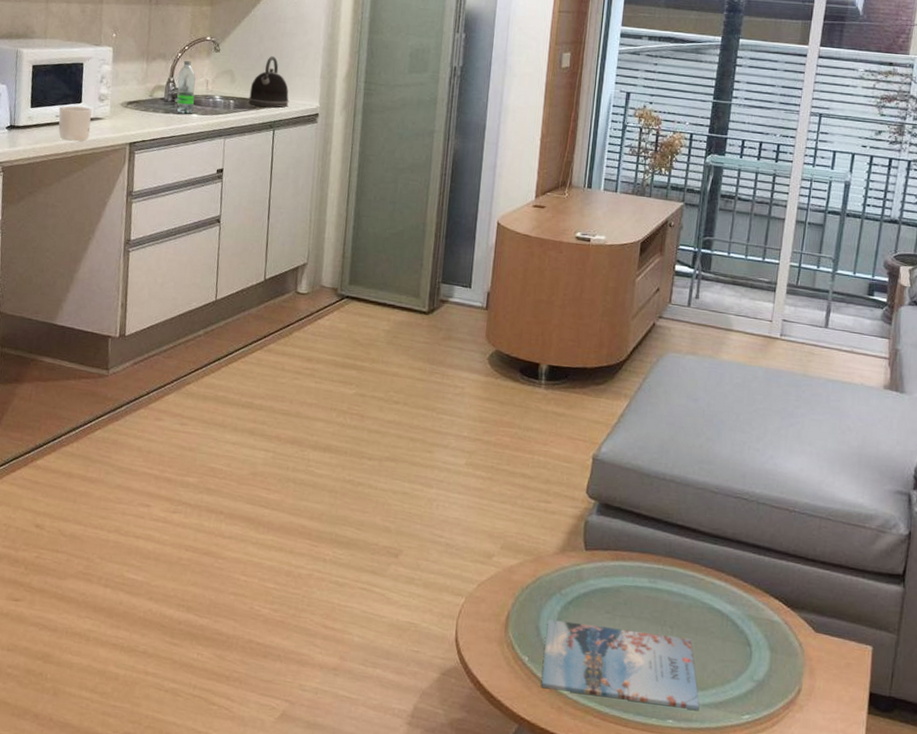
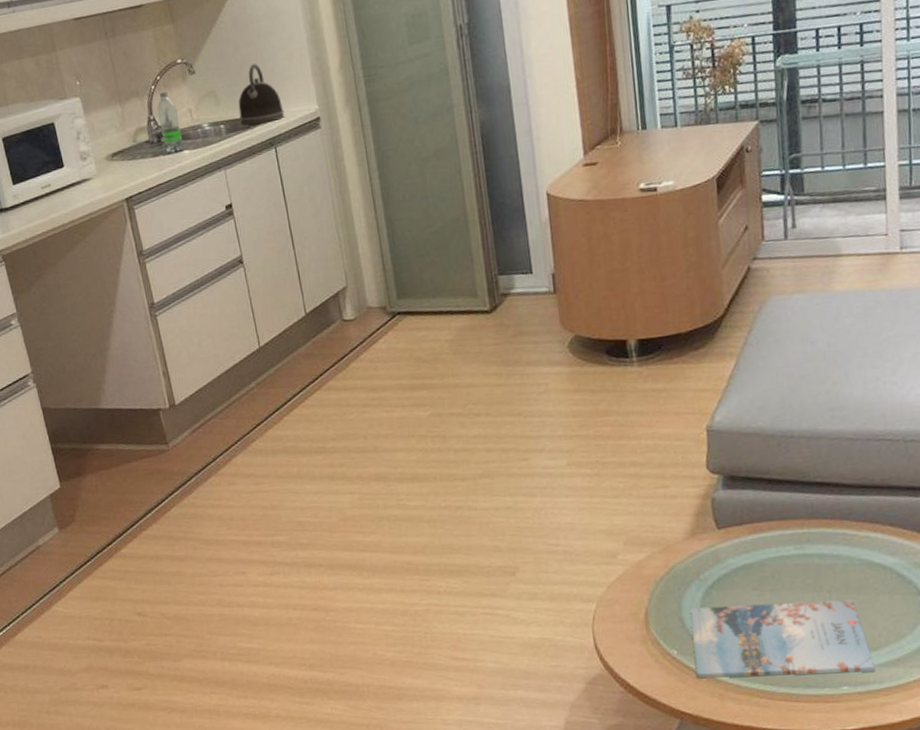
mug: present [58,106,92,142] -> none [42,170,82,212]

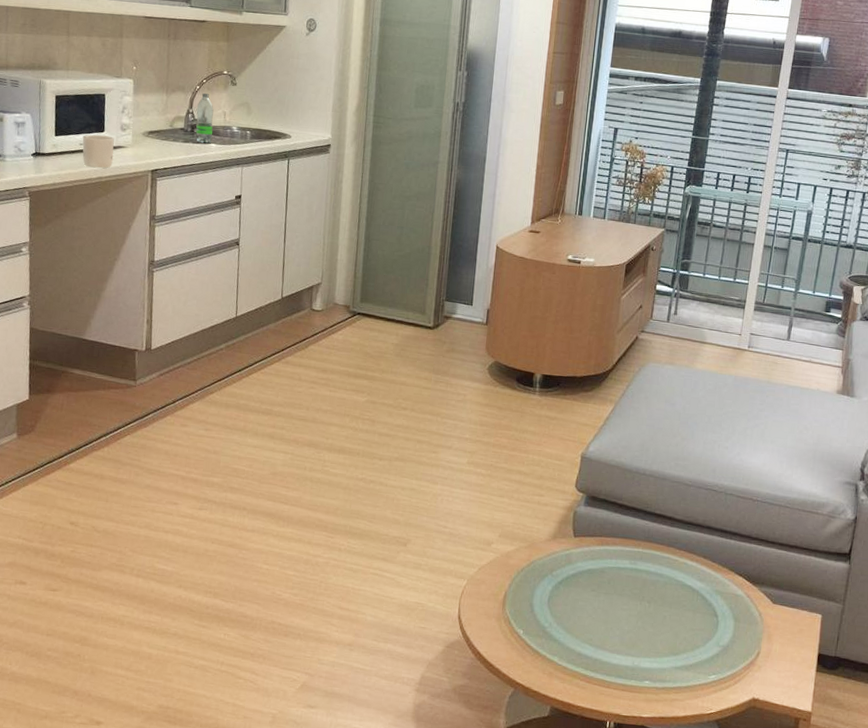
mug: none [42,170,82,212] -> present [82,134,114,168]
kettle: present [238,64,285,125] -> none [264,90,303,139]
magazine: present [690,599,876,679] -> none [535,597,673,672]

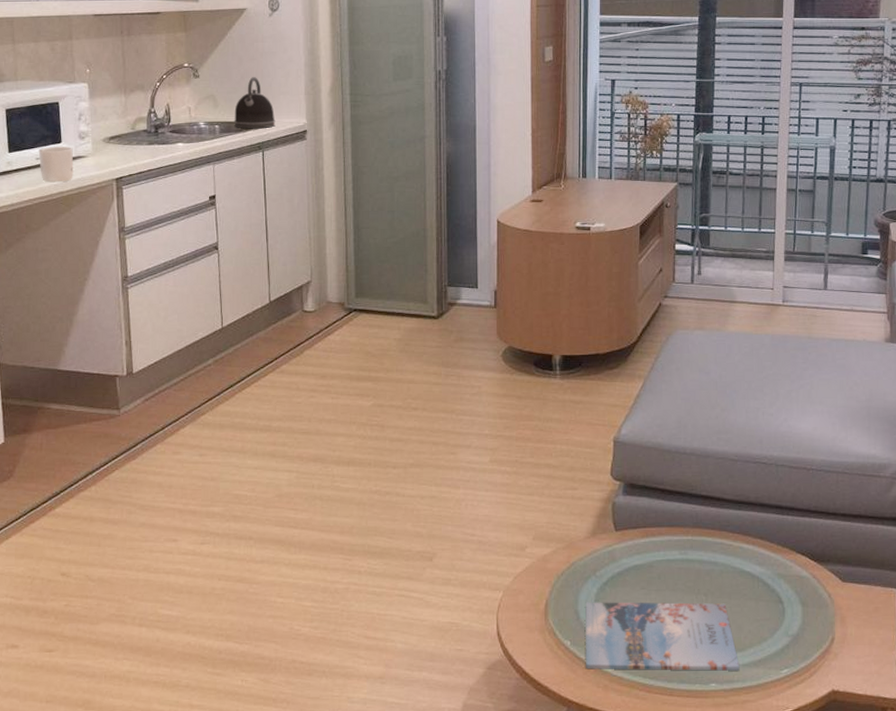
bottle: present [195,92,214,144] -> none [158,89,179,143]
kettle: none [264,90,303,139] -> present [233,77,276,129]
magazine: none [535,597,673,672] -> present [585,602,740,671]

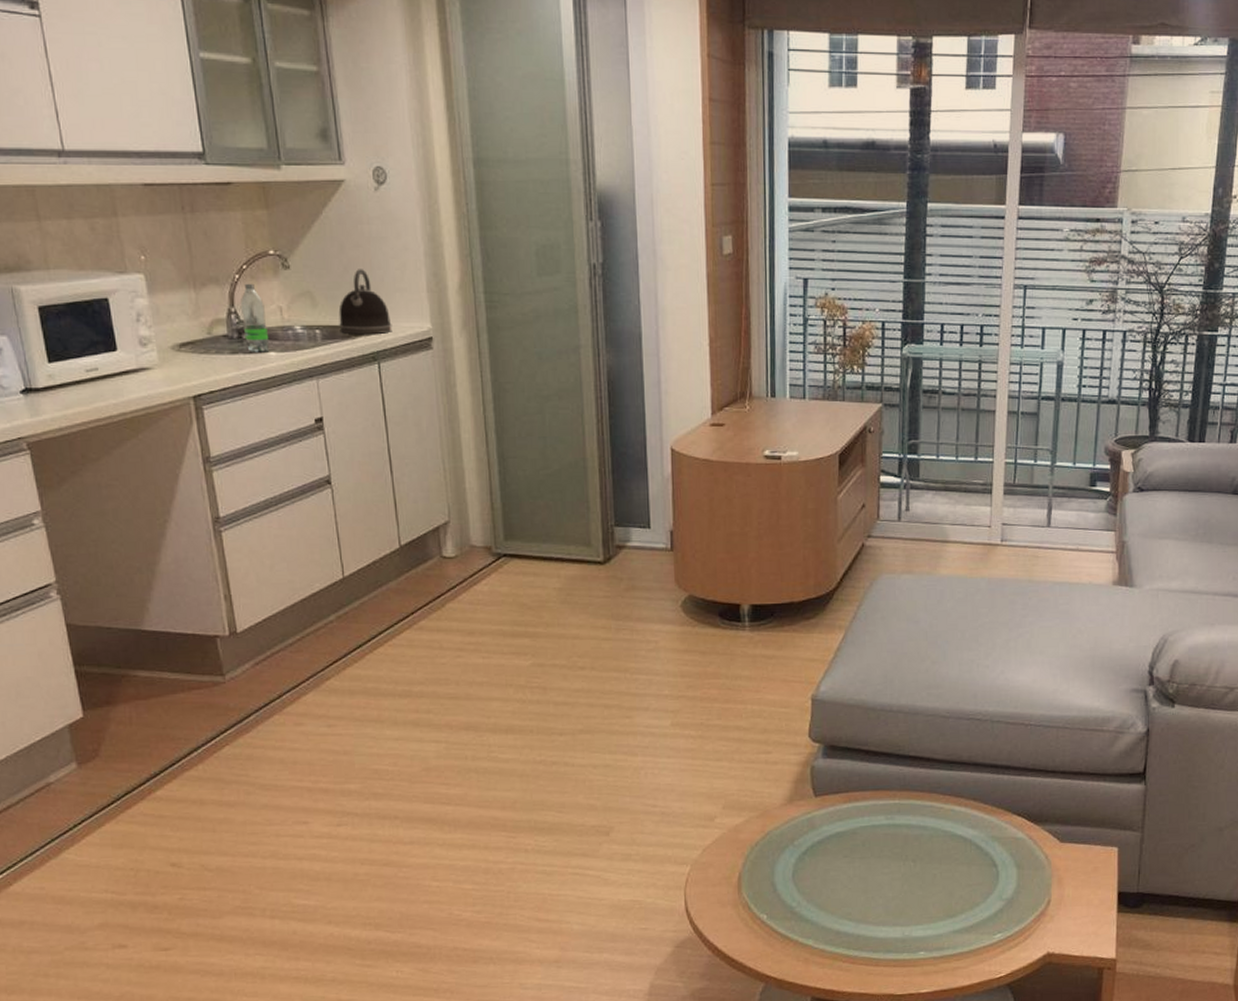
mug: present [38,147,74,183] -> none [87,356,137,401]
bottle: none [158,89,179,143] -> present [240,283,270,352]
magazine: present [585,602,740,671] -> none [783,869,950,943]

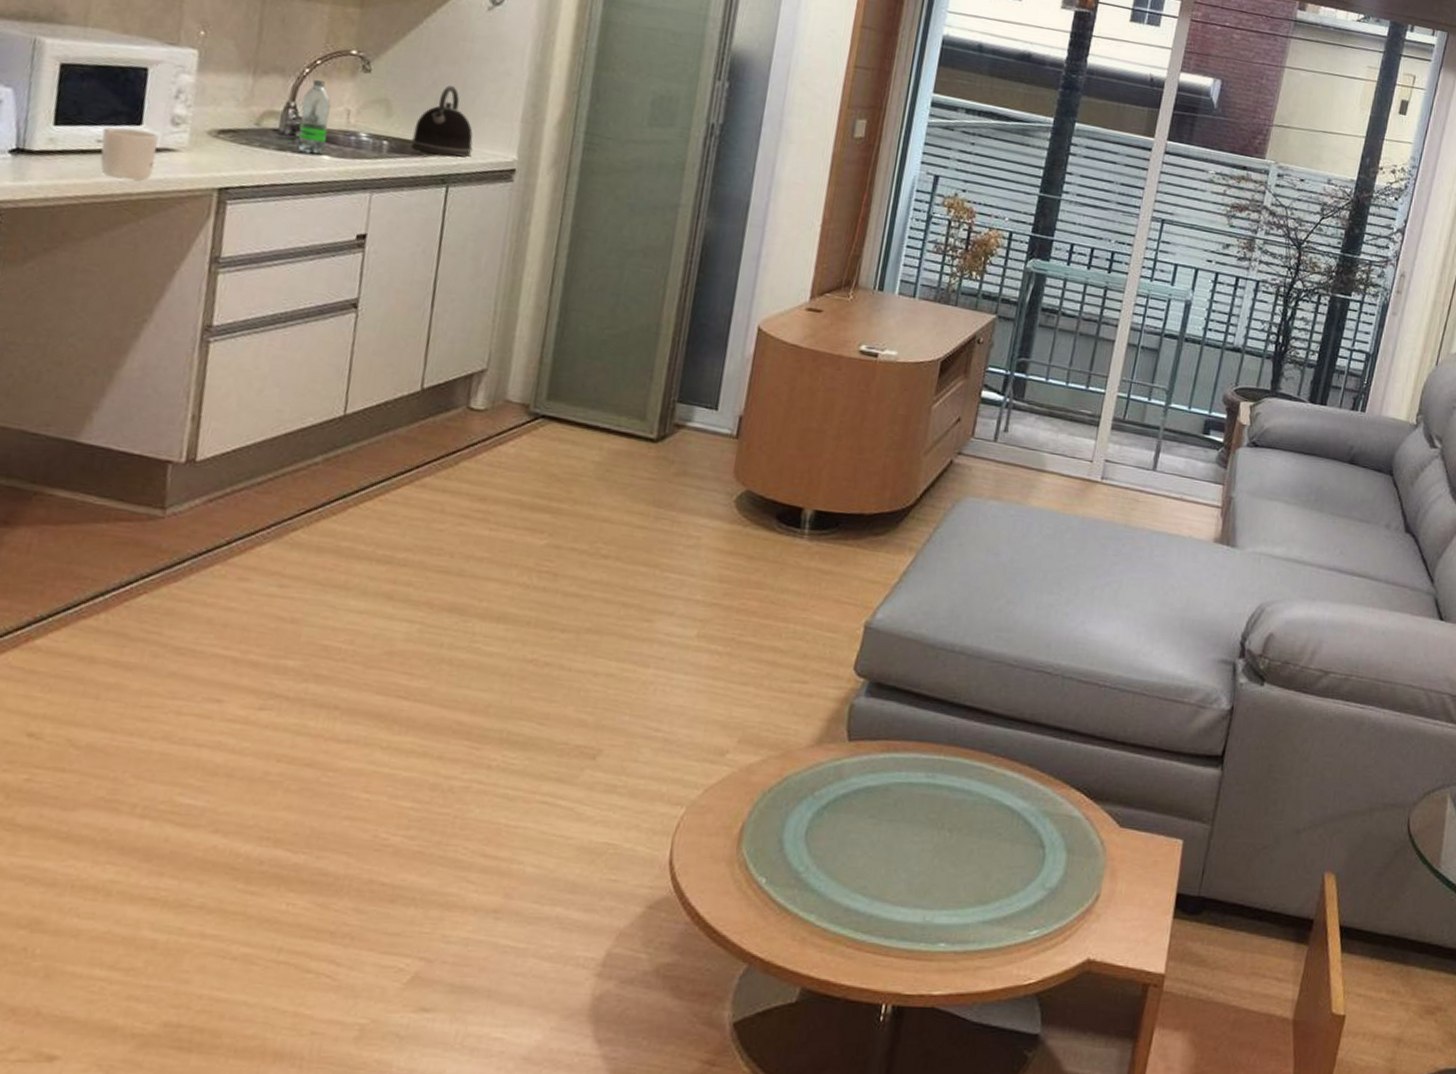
mug: none [87,356,137,401] -> present [100,127,159,180]

